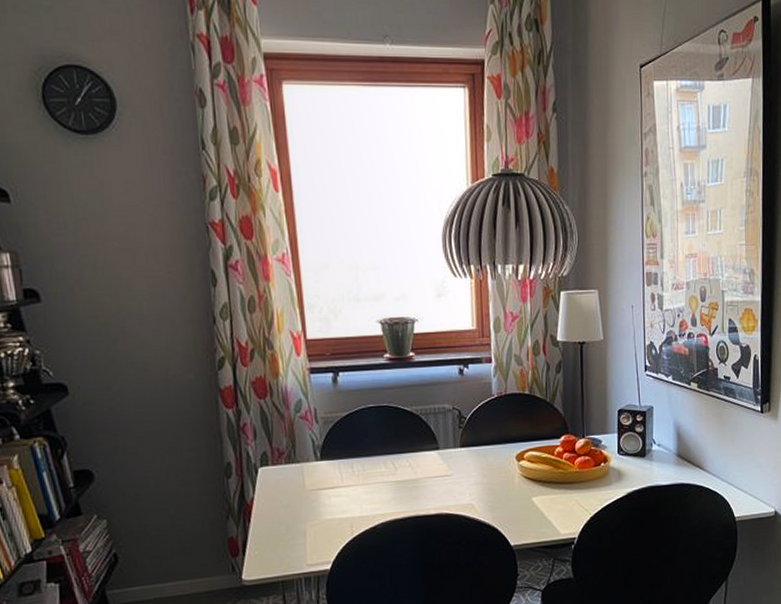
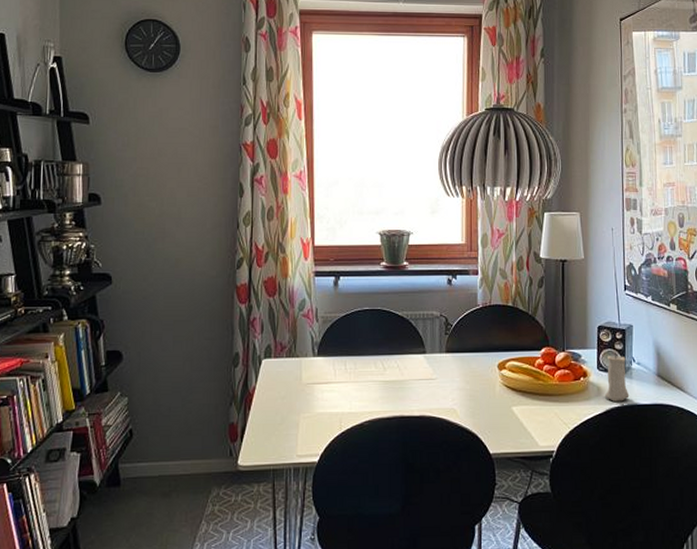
candle: none [626,436,650,485] -> present [605,353,630,401]

